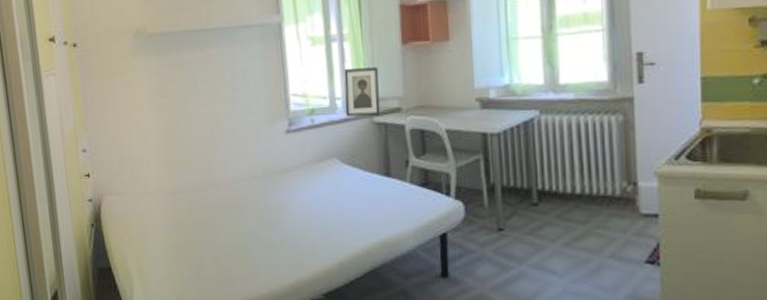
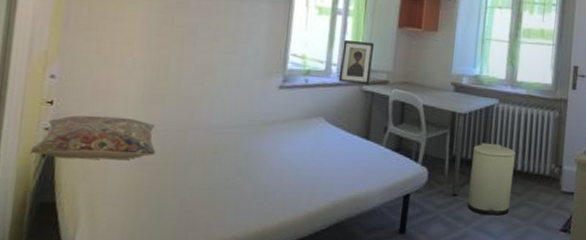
pillow: none [83,181,184,227] -> present [32,115,156,160]
pedal bin: none [515,164,573,251] -> present [467,143,516,216]

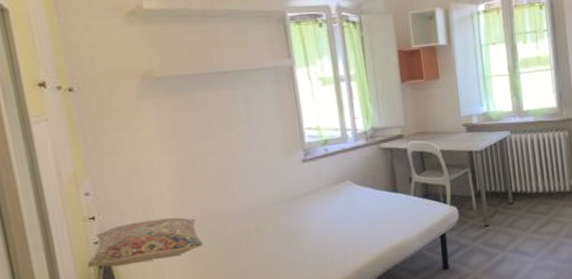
picture frame: present [338,40,375,84] -> none [352,102,386,145]
pedal bin: present [467,143,516,216] -> none [495,171,539,239]

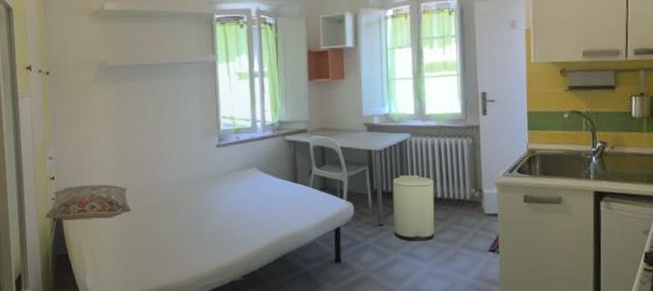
pedal bin: none [495,171,539,239] -> present [392,175,435,241]

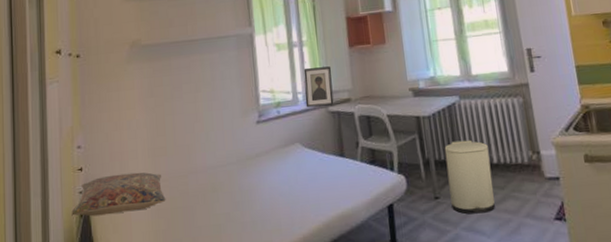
picture frame: none [263,98,291,135] -> present [303,66,334,108]

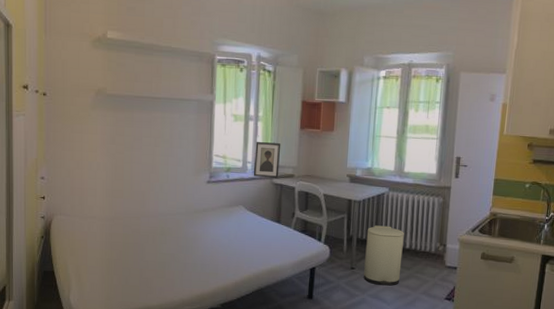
pillow: present [73,172,166,217] -> none [35,207,119,240]

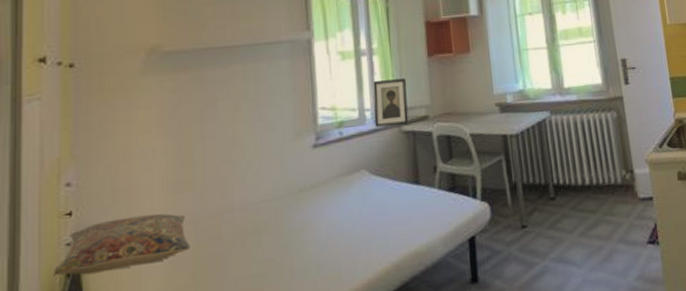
pillow: none [35,207,119,240] -> present [55,213,191,276]
pedal bin: present [363,225,404,286] -> none [533,159,587,244]

